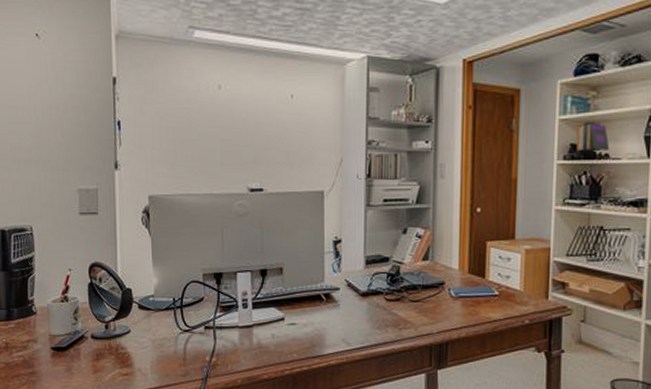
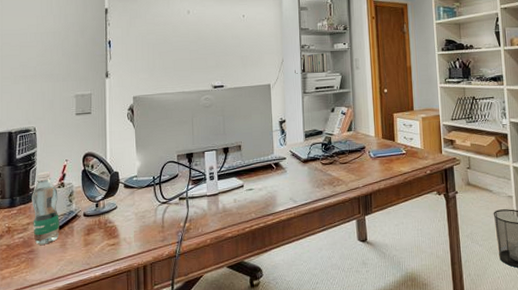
bottle: none [31,281,64,367] -> present [32,171,59,245]
books: present [576,123,610,153] -> none [448,24,473,46]

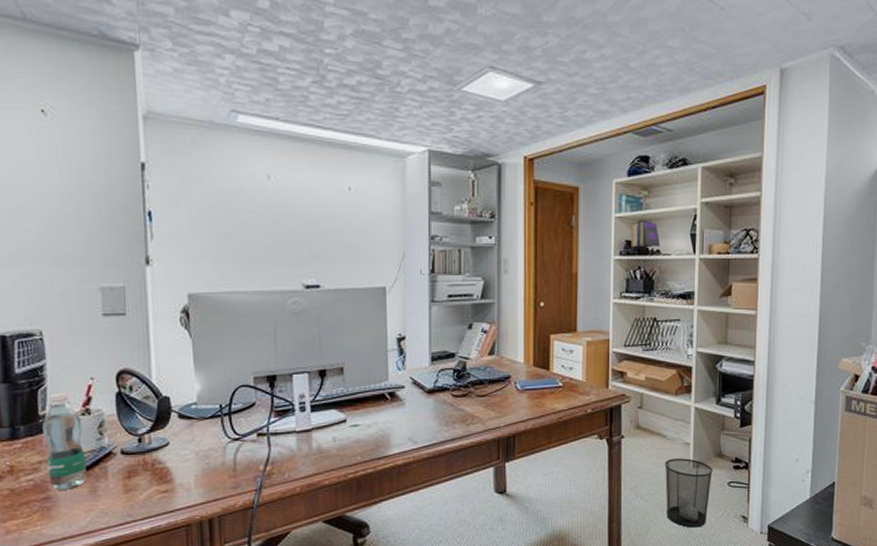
books: none [448,24,473,46] -> present [631,221,661,249]

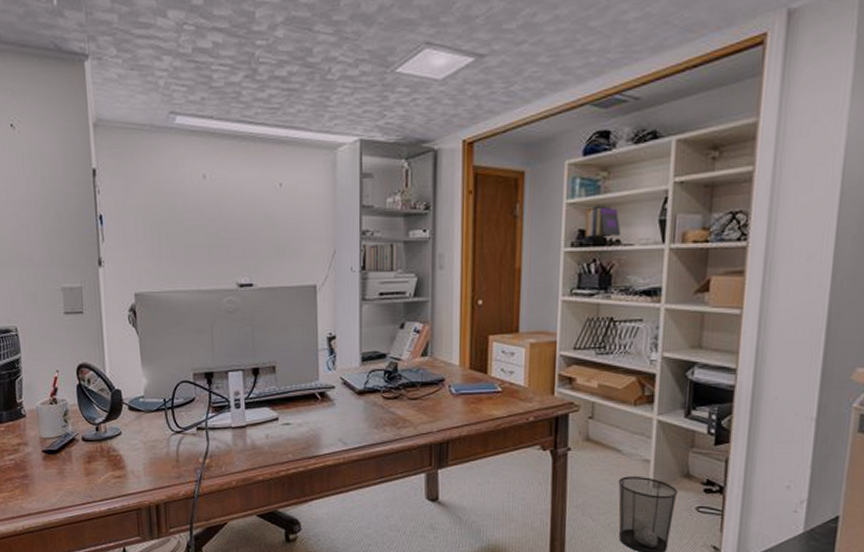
bottle: present [42,392,87,490] -> none [20,383,56,470]

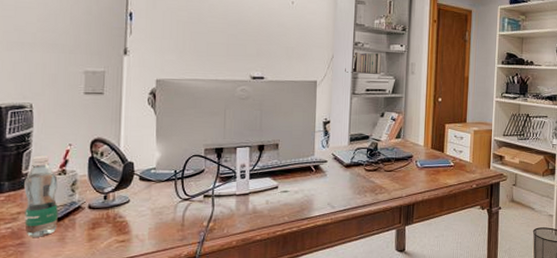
bottle: none [20,383,56,470] -> present [24,155,58,237]
books: present [584,206,621,239] -> none [510,38,534,60]

